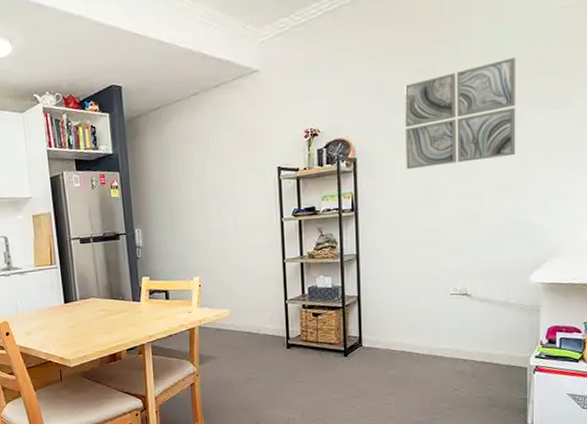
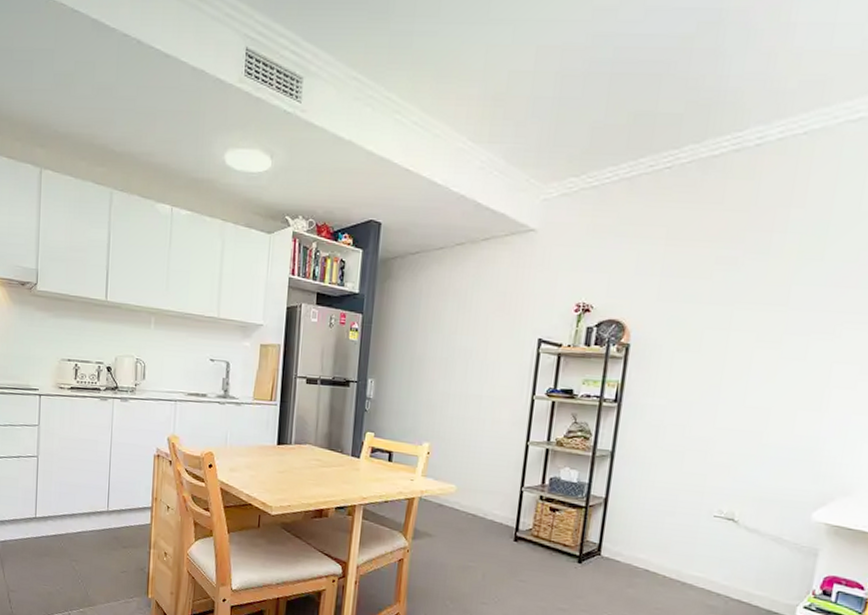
wall art: present [405,57,516,169] -> none [686,262,836,373]

